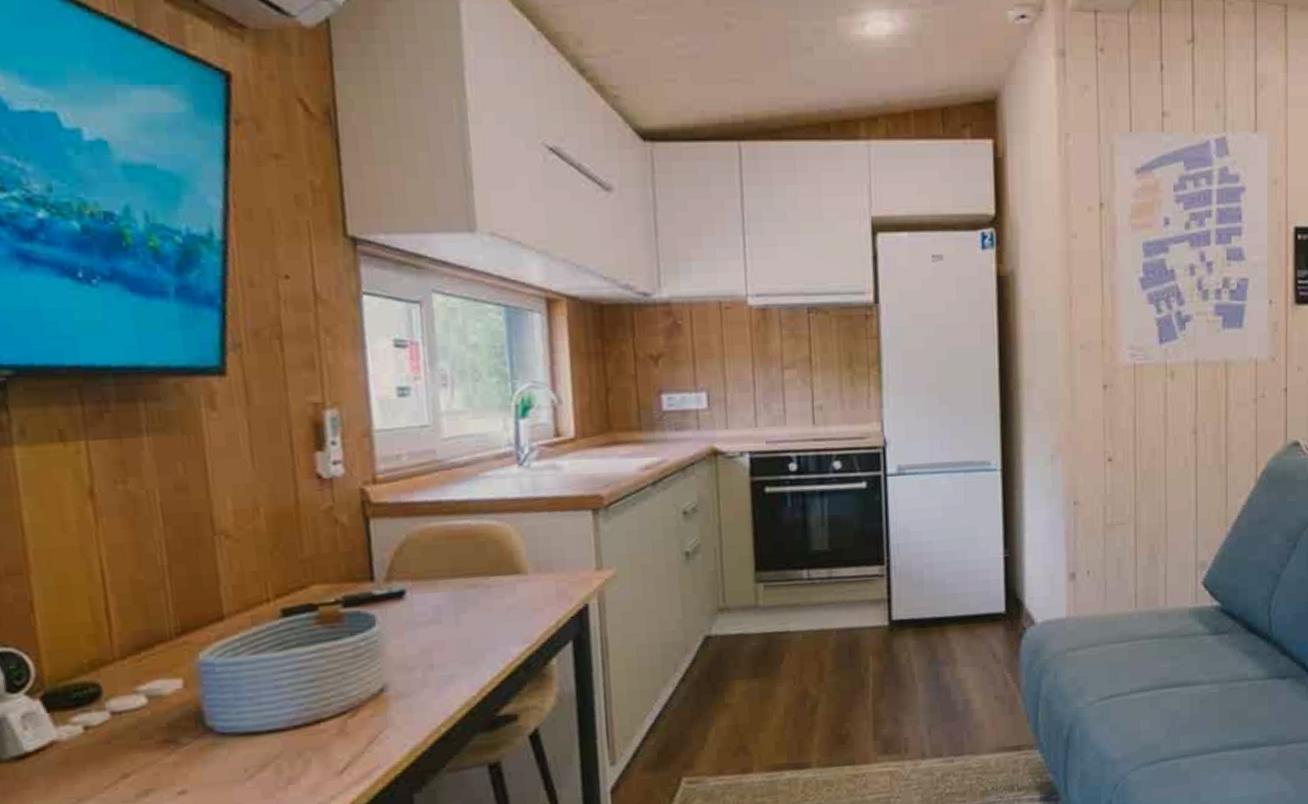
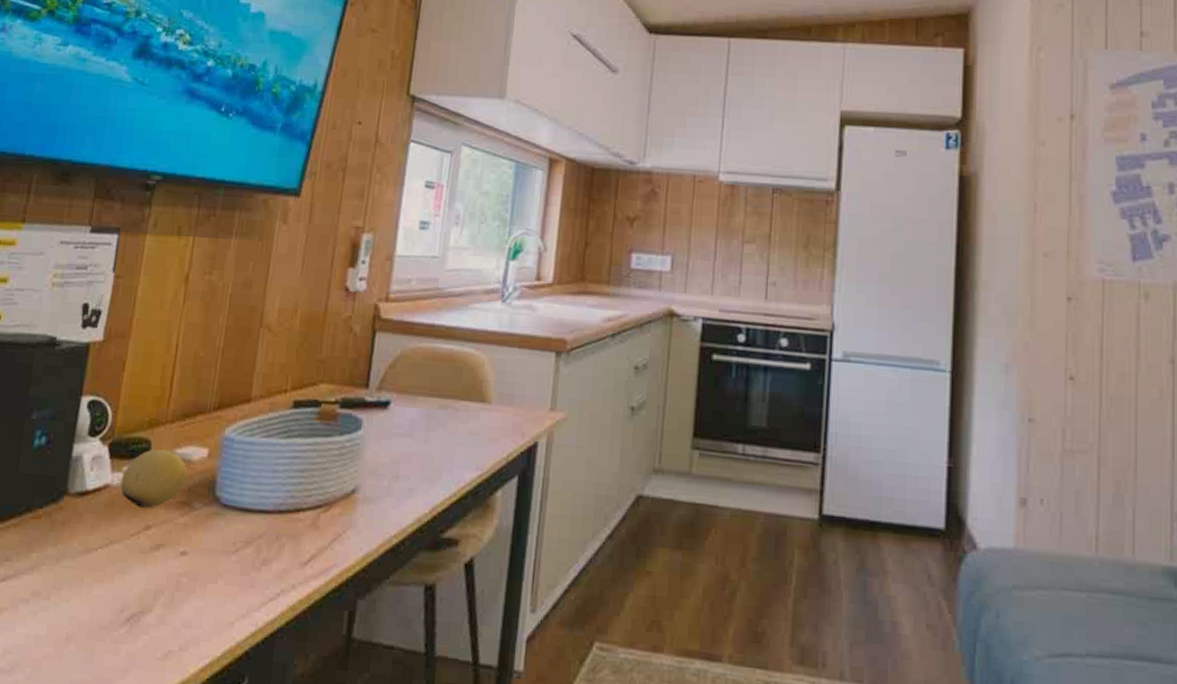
fruit: none [70,690,163,758] -> present [120,449,188,509]

